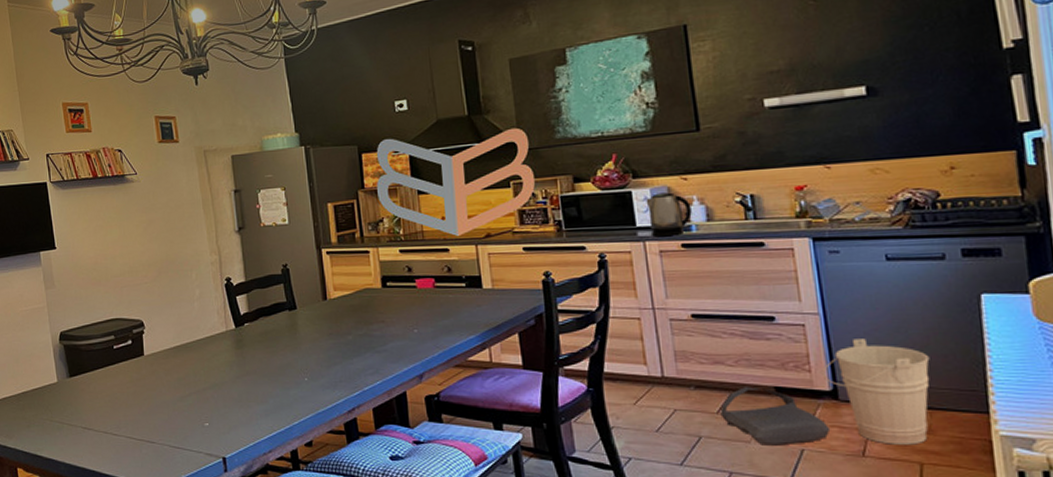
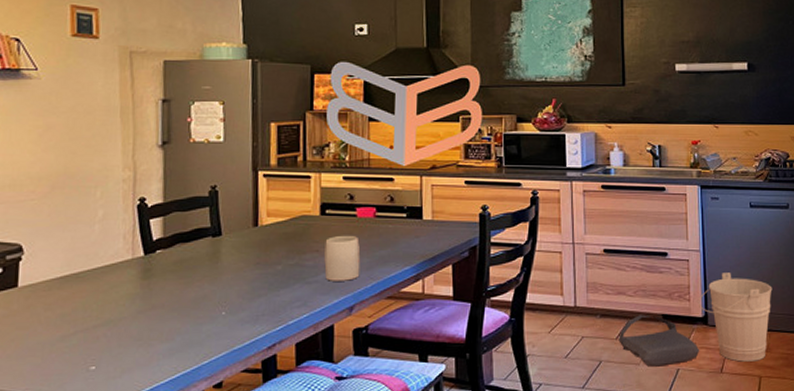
mug: none [389,305,426,350] -> present [324,235,361,281]
kettle: present [645,192,692,237] -> none [576,138,612,178]

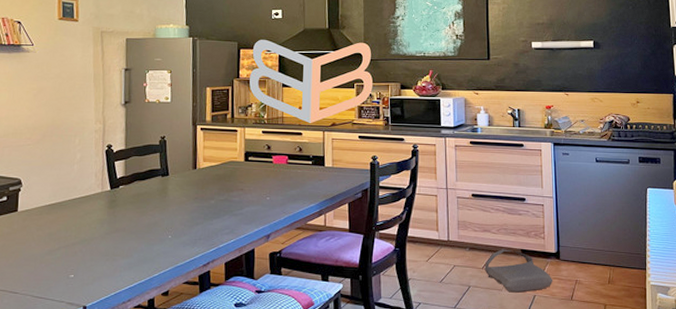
mug: present [324,235,361,281] -> none [247,177,276,214]
bucket: present [698,272,772,362] -> none [551,216,616,291]

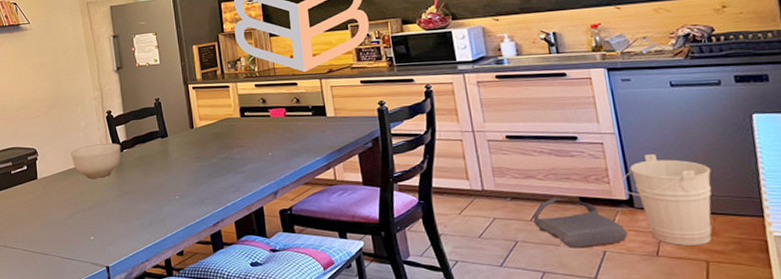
bowl: none [59,178,117,214] -> present [70,143,121,178]
bucket: none [551,216,616,291] -> present [619,154,712,246]

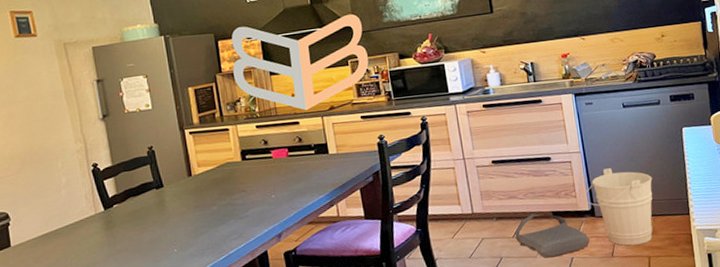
bowl: present [70,143,121,178] -> none [50,198,111,240]

